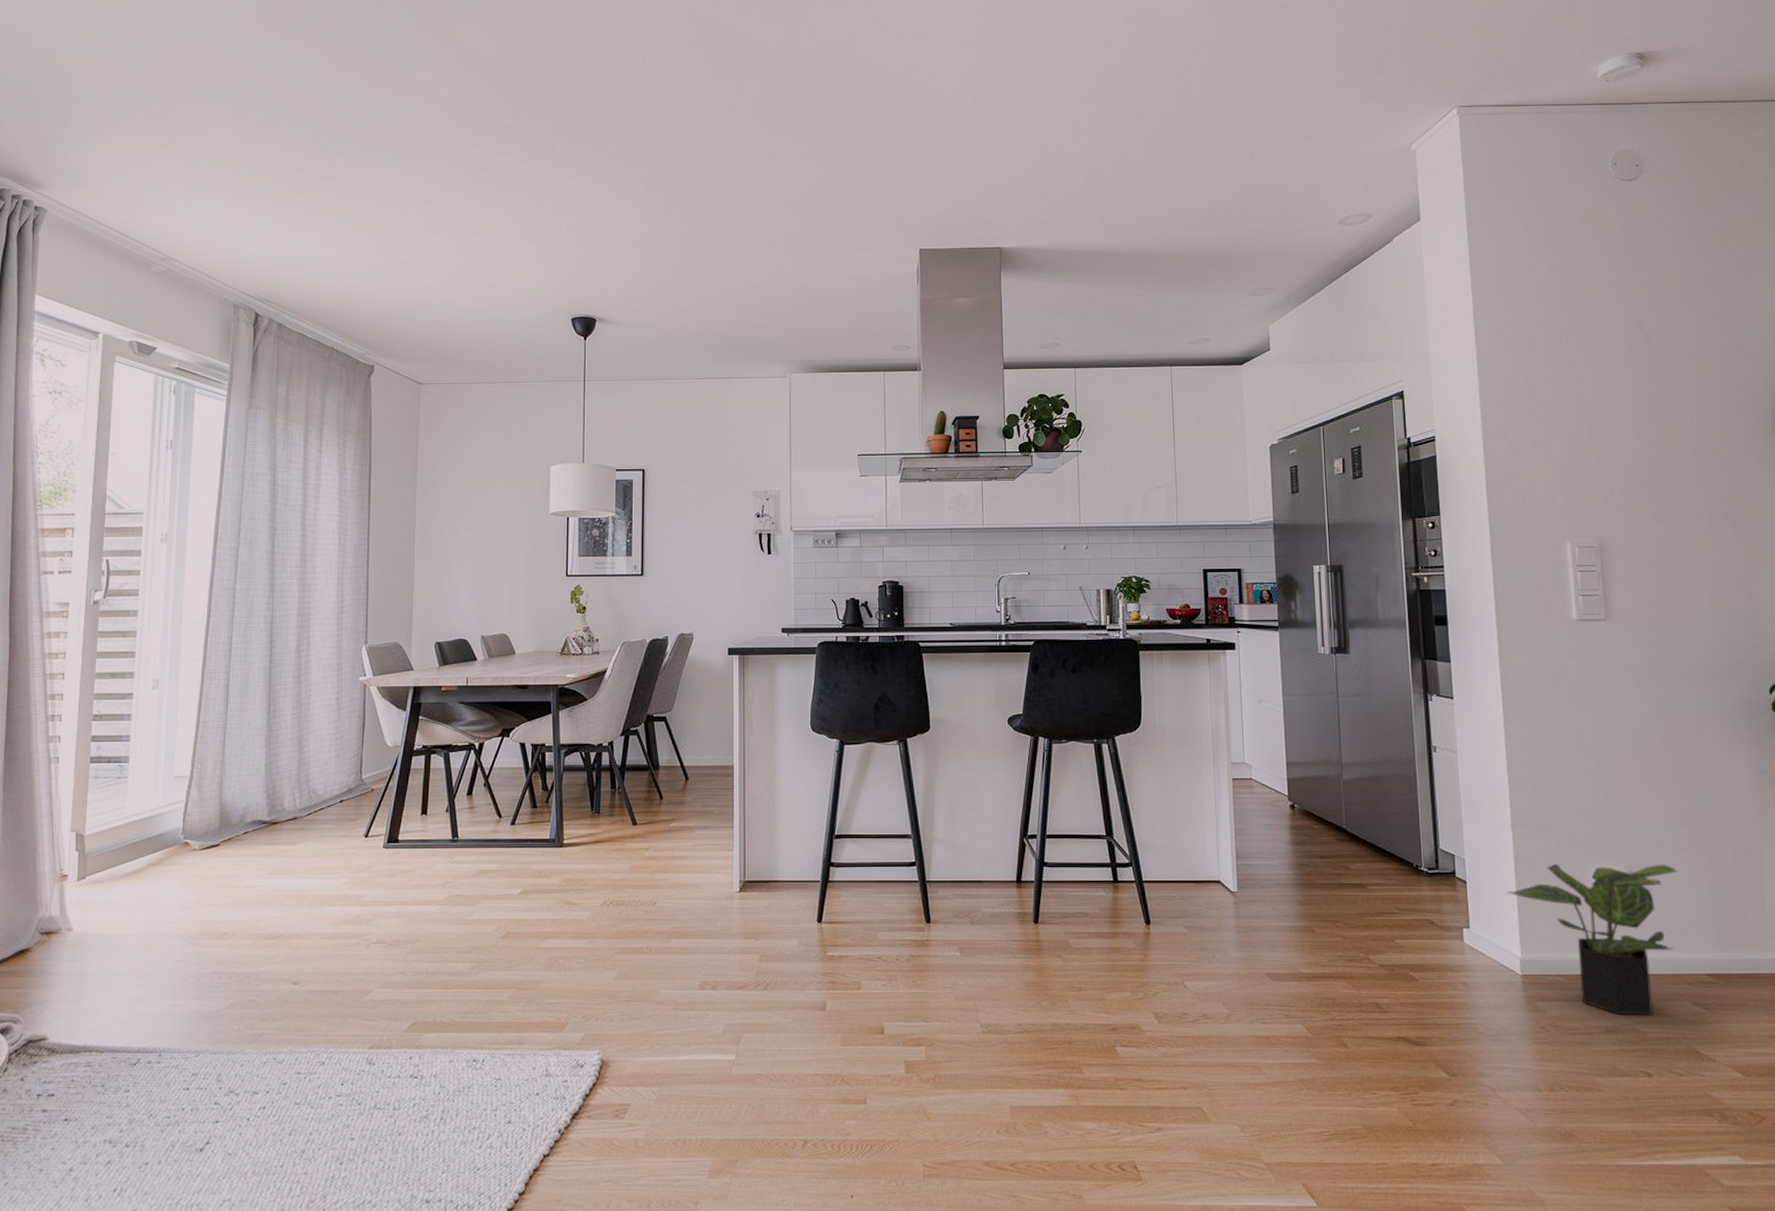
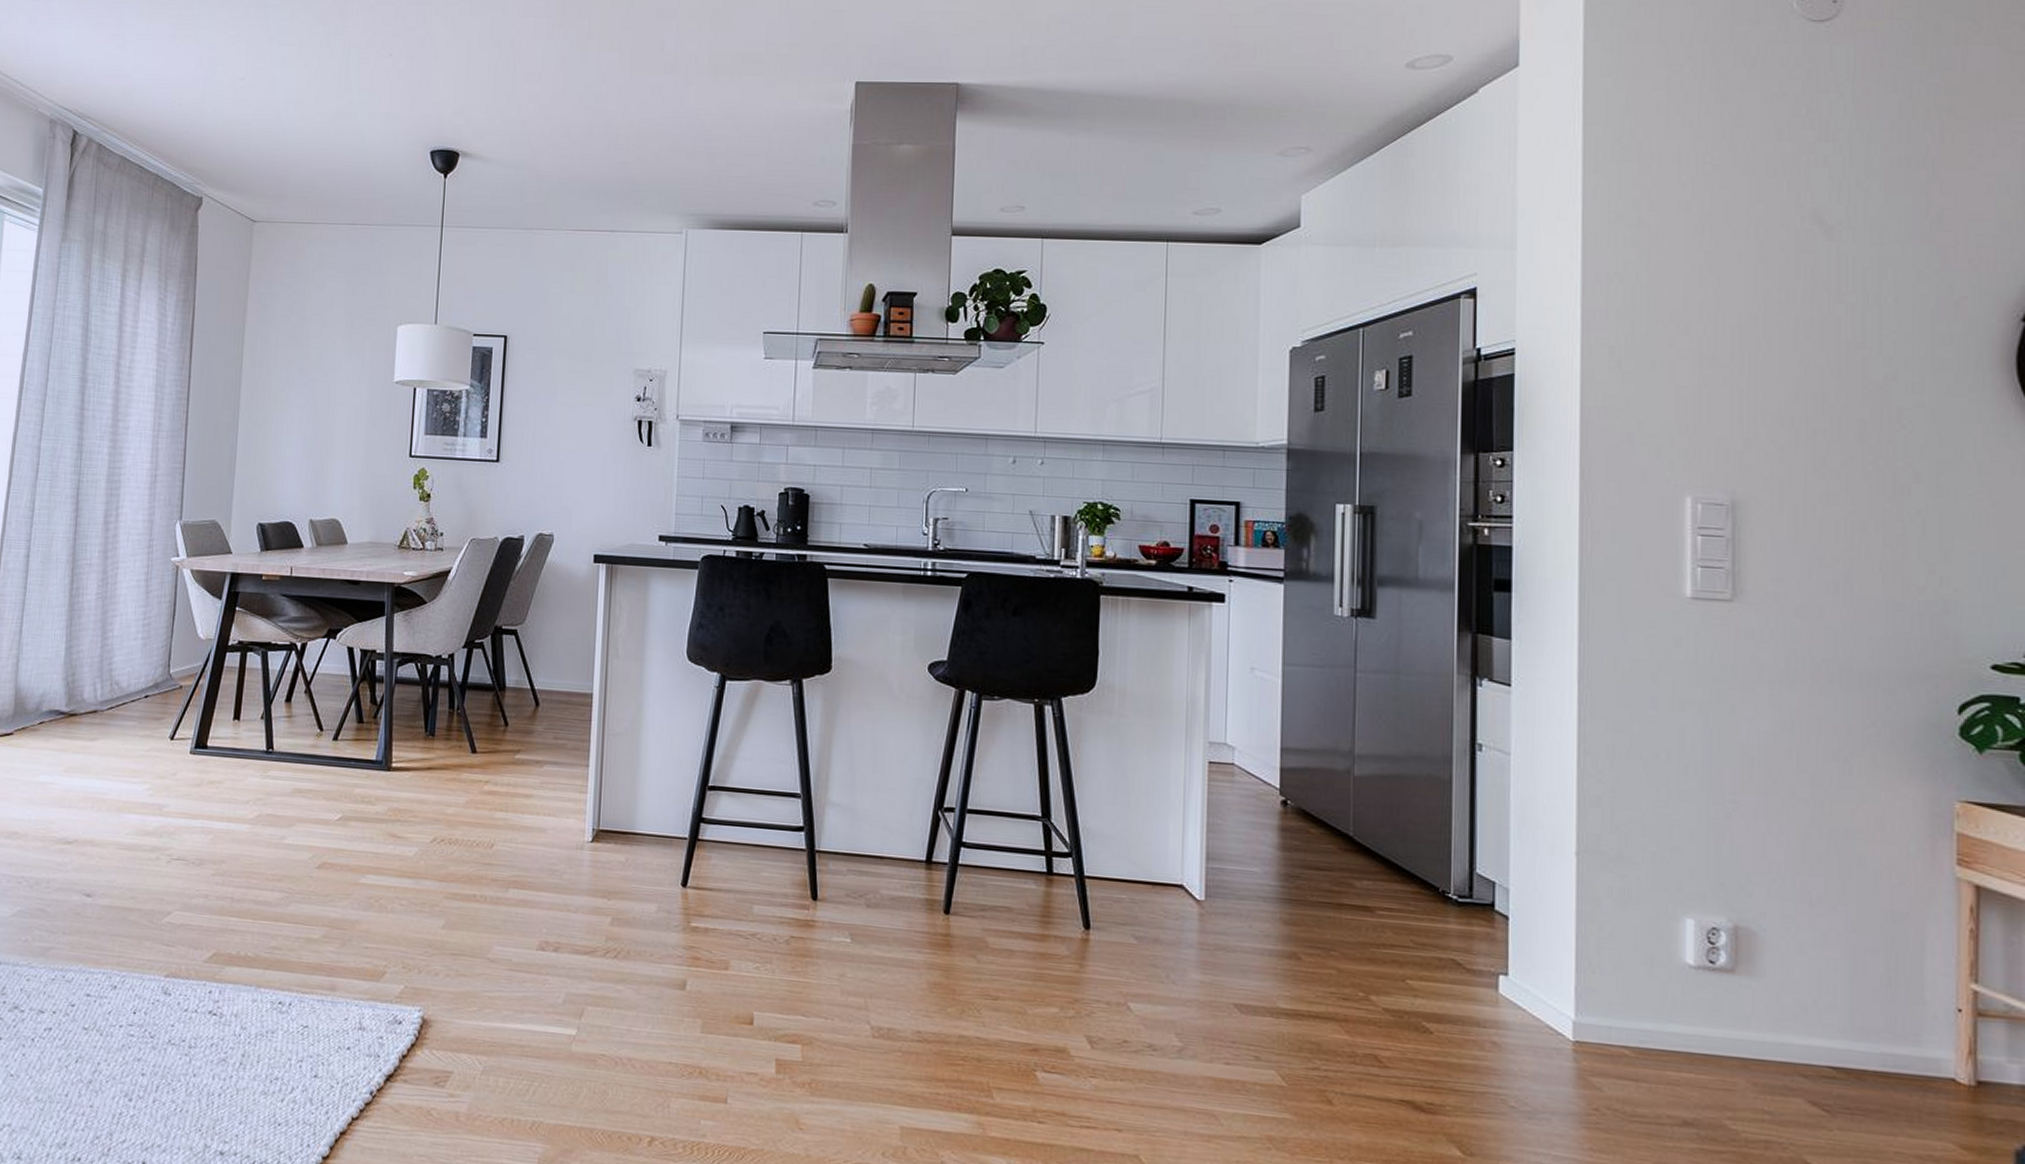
potted plant: present [1507,863,1678,1016] -> none [1563,905,1803,1111]

